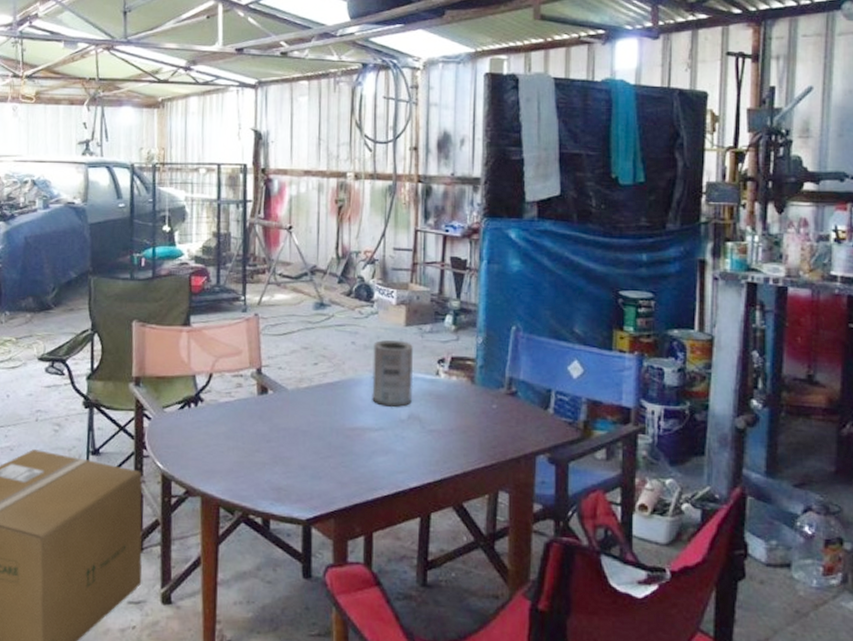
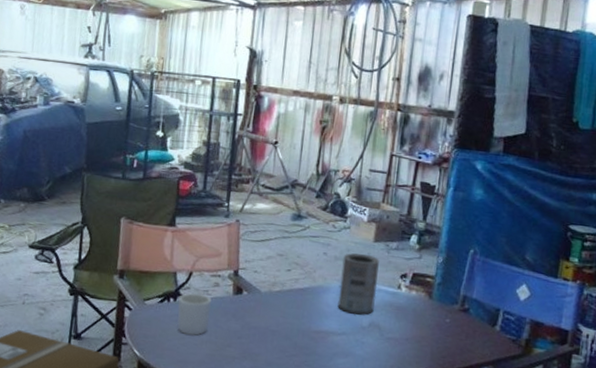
mug: none [199,396,235,442] -> present [177,293,211,336]

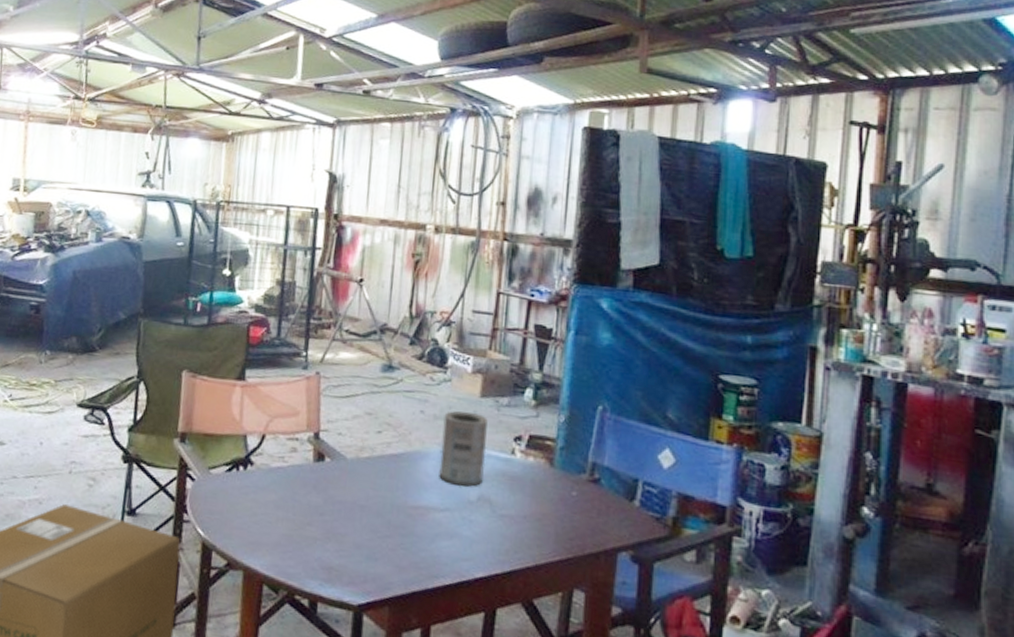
mug: present [177,293,211,336] -> none [247,460,288,512]

